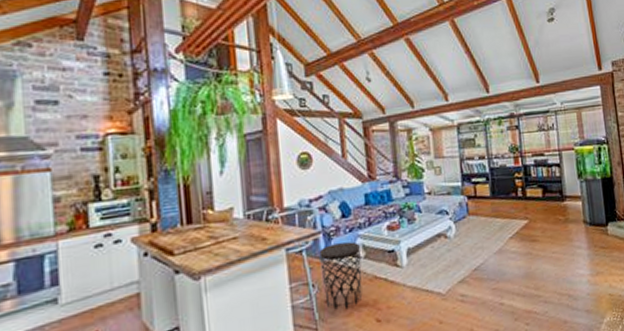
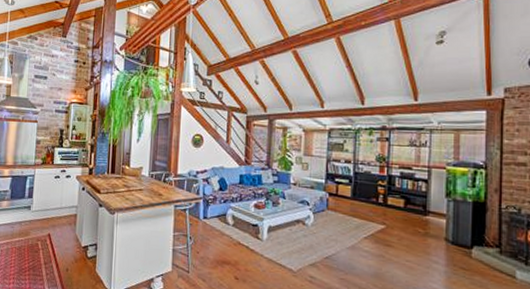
side table: present [319,242,363,310] -> none [198,209,230,263]

